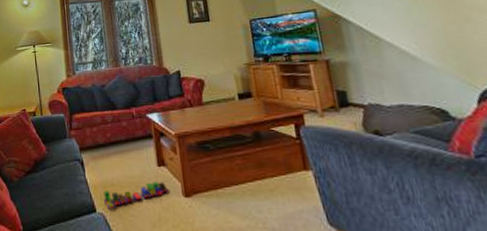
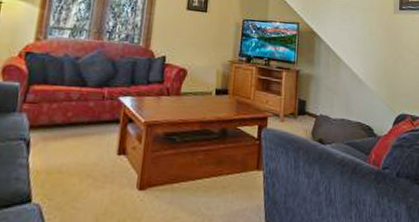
toy train: present [103,182,168,210] -> none [43,171,122,200]

